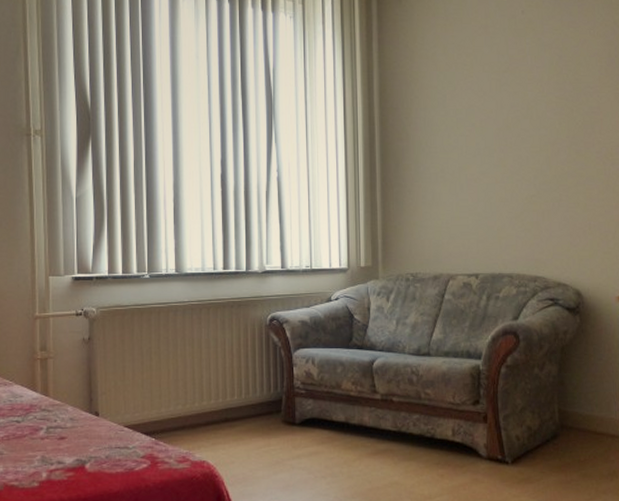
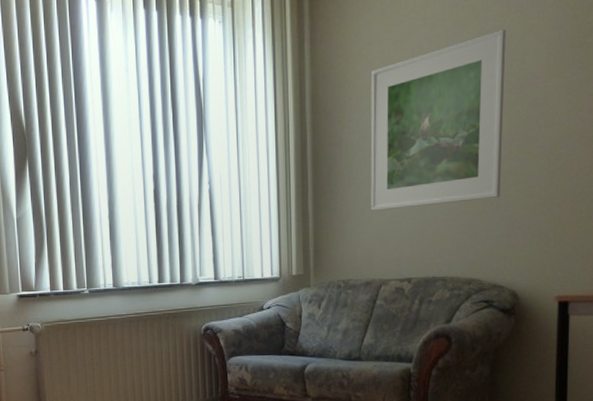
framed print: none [436,42,562,205] -> present [370,29,506,211]

